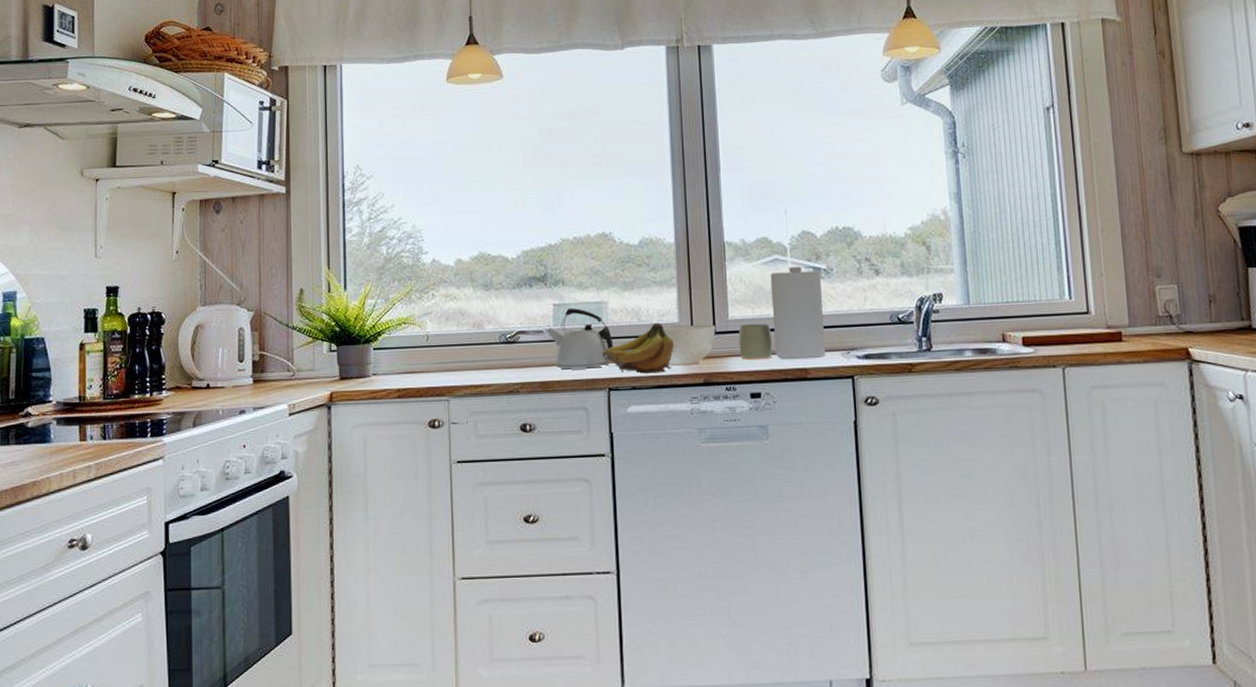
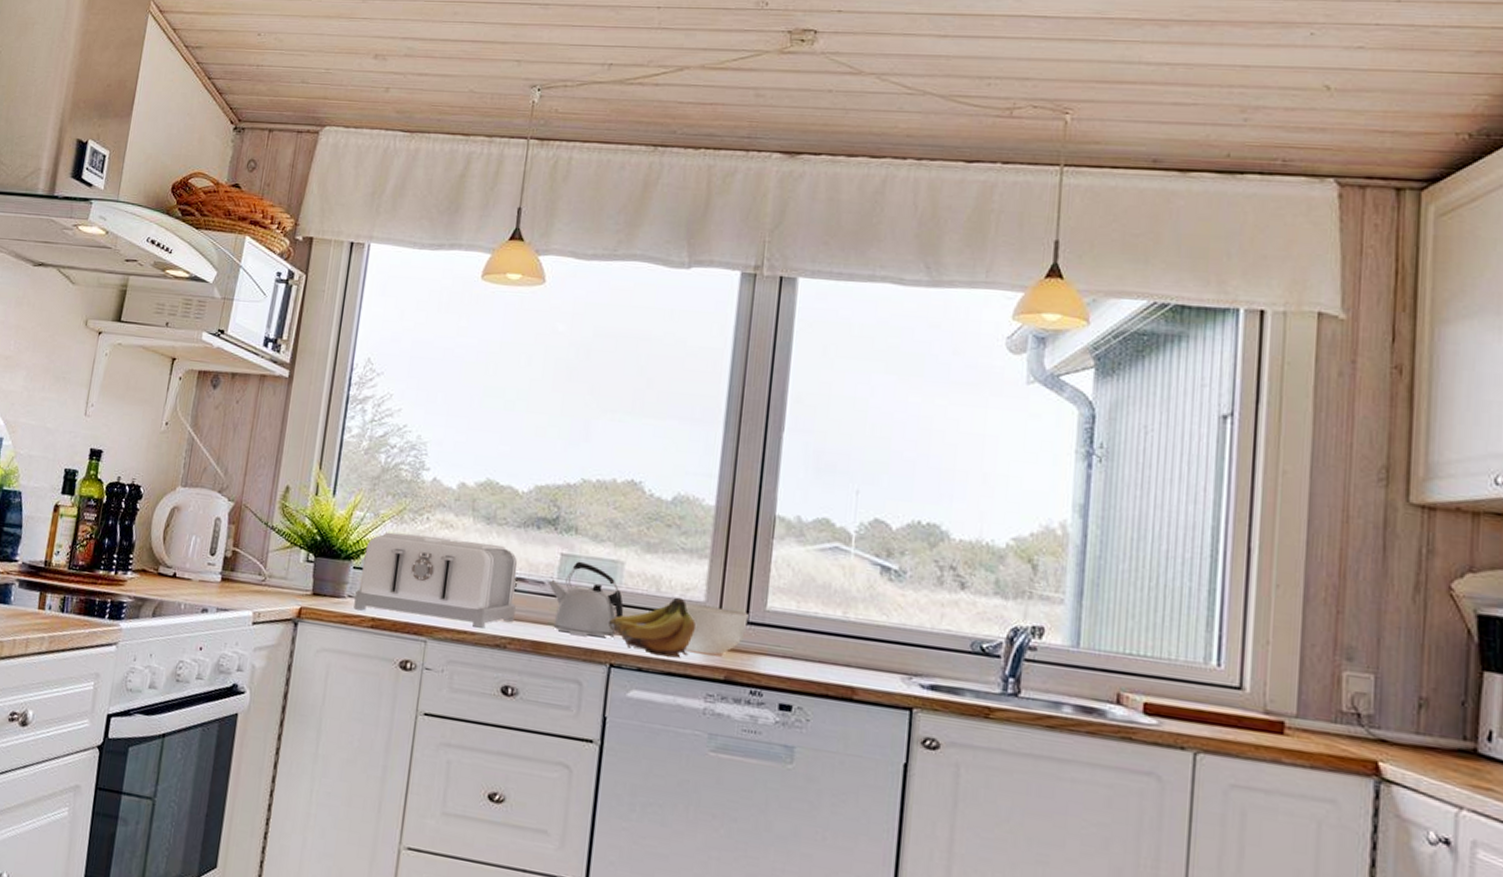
toaster: none [379,306,522,385] -> present [353,532,518,628]
mug: present [738,323,773,360] -> none [774,619,817,666]
paper towel holder: present [770,266,825,360] -> none [818,559,890,678]

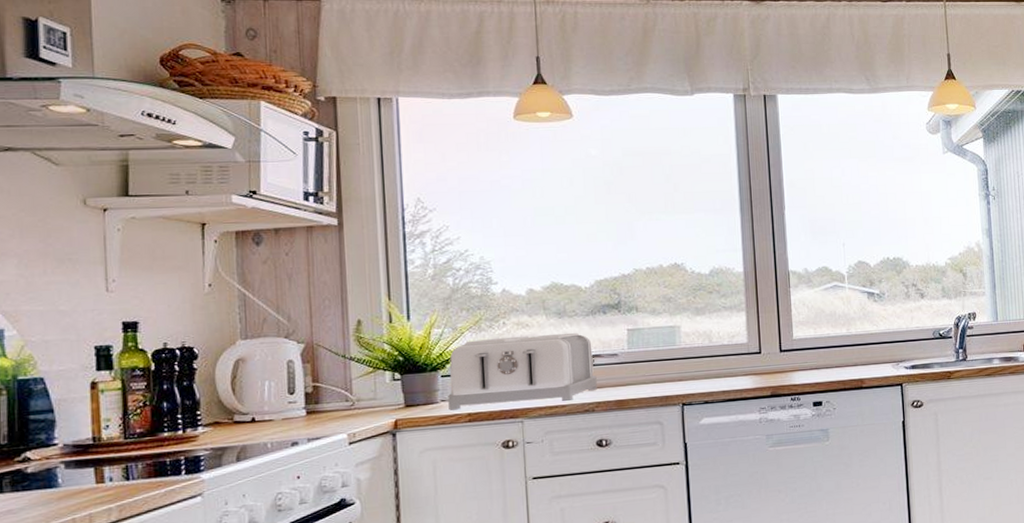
kettle: present [548,561,624,638] -> none [620,332,687,389]
fruit: present [607,597,696,658] -> none [675,343,743,389]
bowl: present [665,602,749,656] -> none [717,344,781,381]

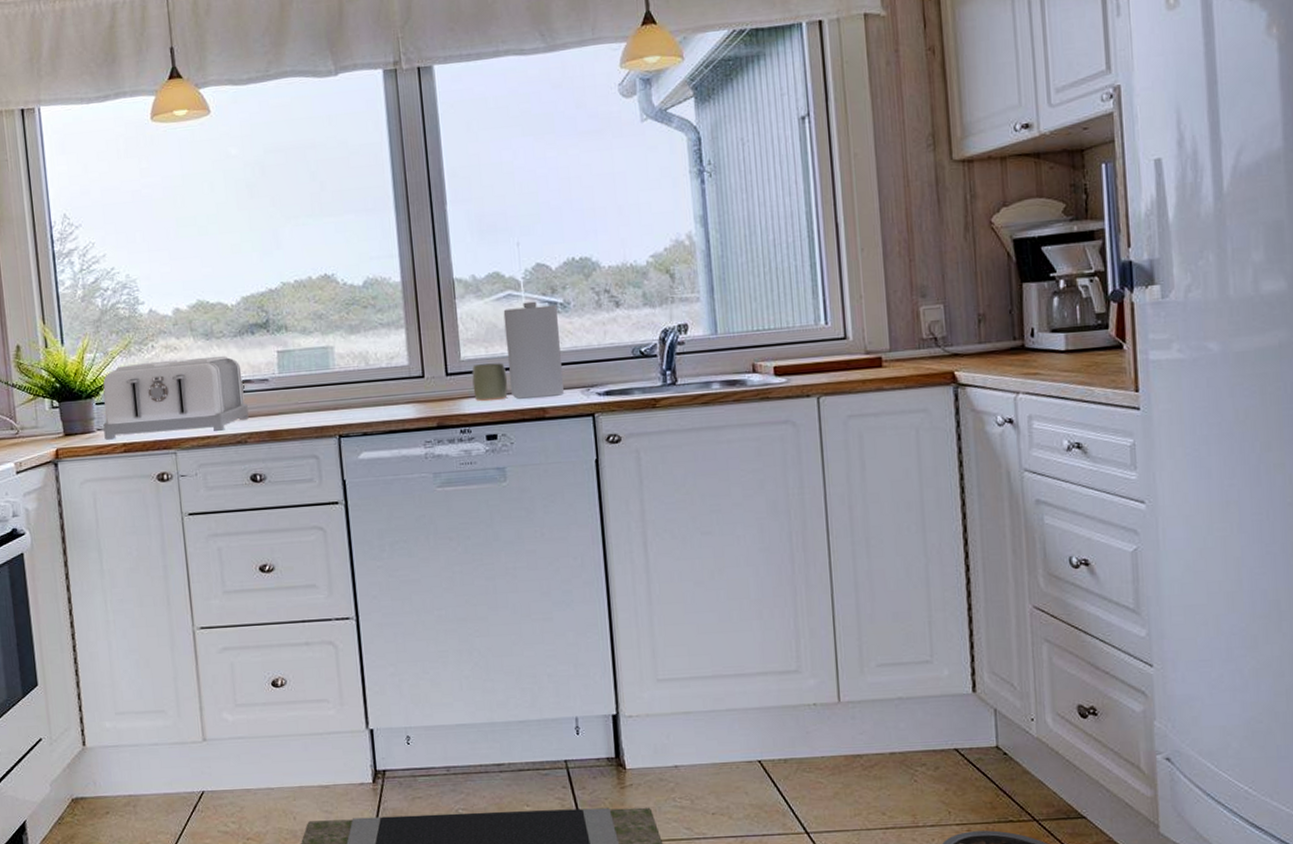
mug: none [802,341,832,374] -> present [472,362,508,401]
paper towel holder: none [830,291,878,372] -> present [503,301,564,400]

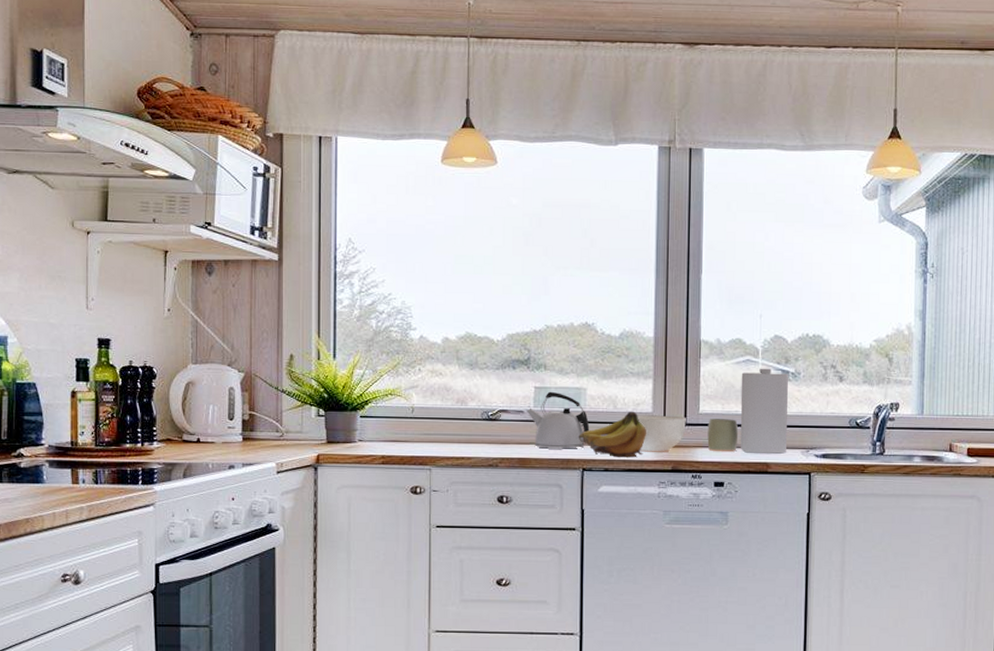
toaster: present [102,355,249,440] -> none [365,383,502,453]
kettle: none [271,354,342,419] -> present [526,391,590,450]
fruit: none [330,366,405,419] -> present [578,411,646,458]
bowl: none [375,366,448,410] -> present [621,415,686,452]

